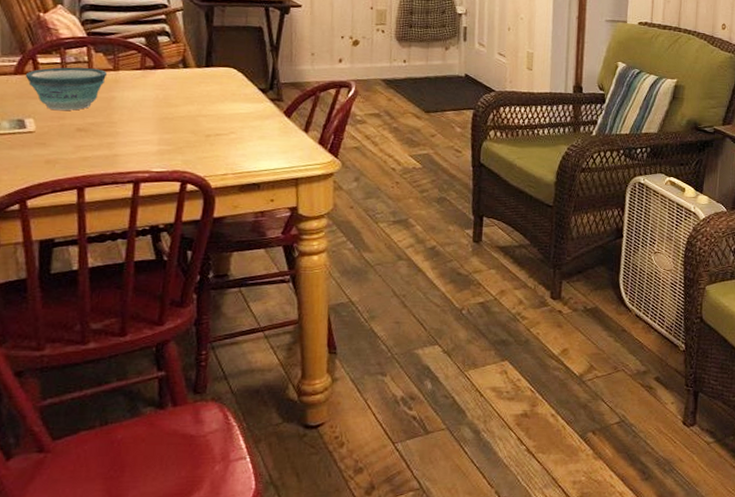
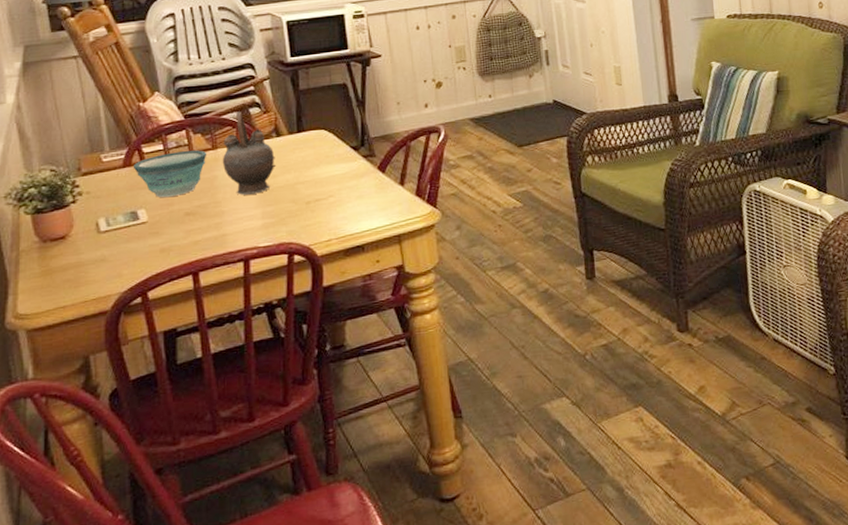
teapot: none [122,37,180,120] -> present [222,111,277,195]

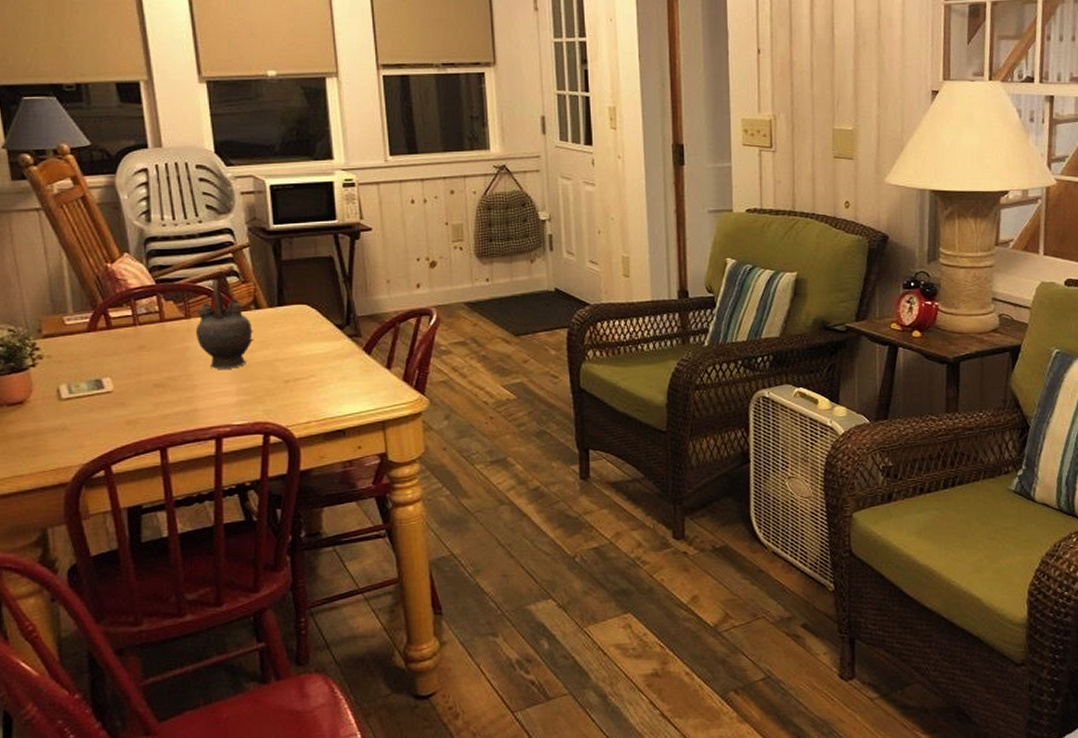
bowl: present [133,150,207,198] -> none [98,318,180,367]

